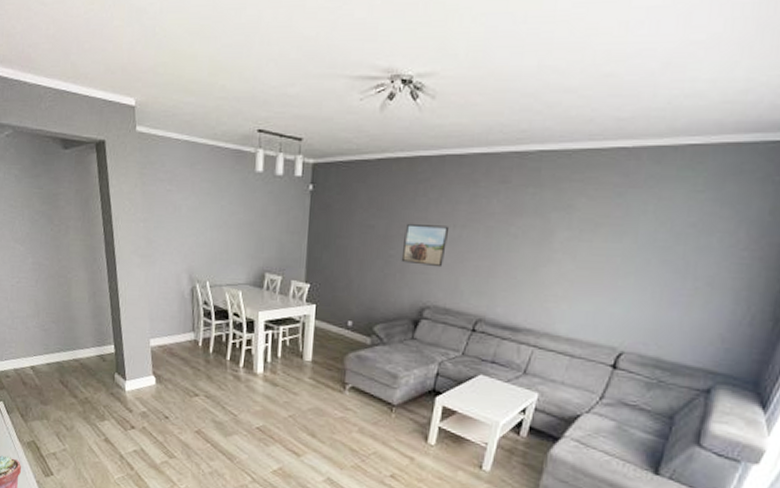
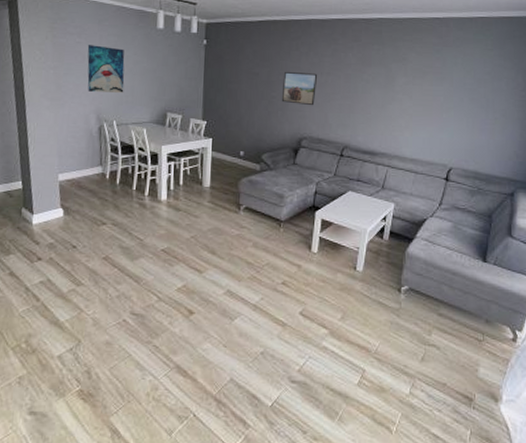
wall art: none [178,193,219,249] -> present [87,45,125,93]

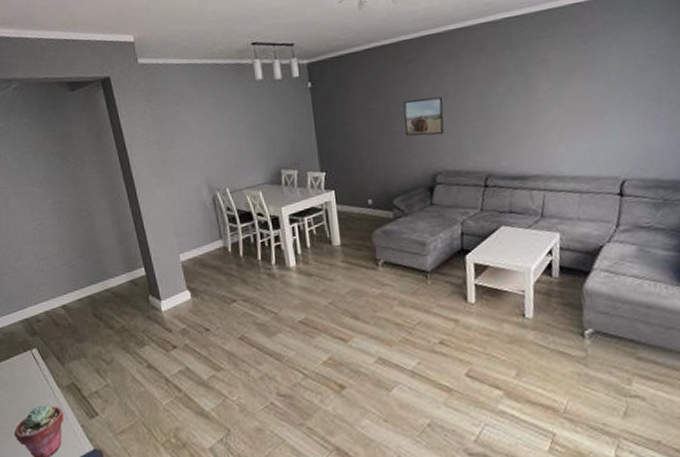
wall art: present [87,45,125,93] -> none [187,109,232,162]

